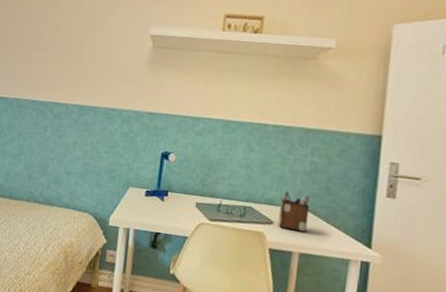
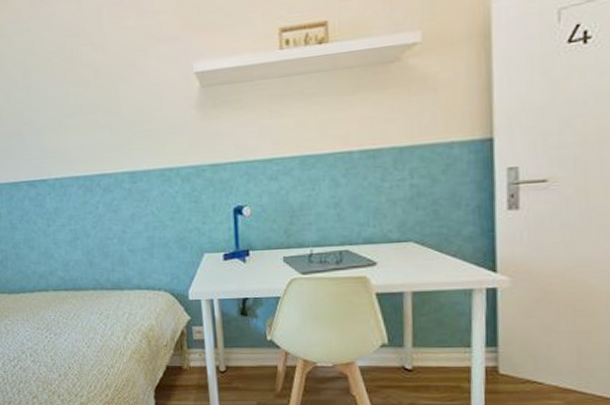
desk organizer: present [278,191,310,232] -> none [380,225,417,268]

